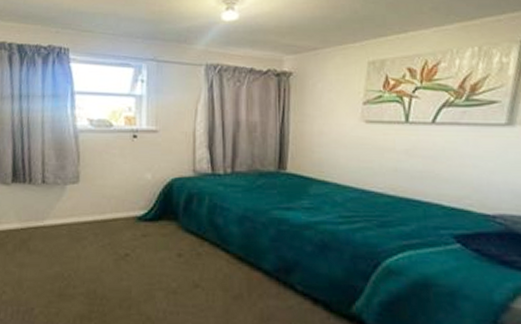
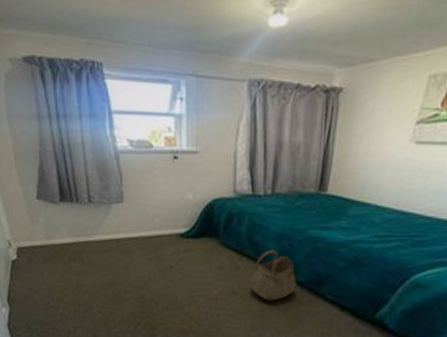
basket: none [214,233,263,294] -> present [251,249,297,301]

